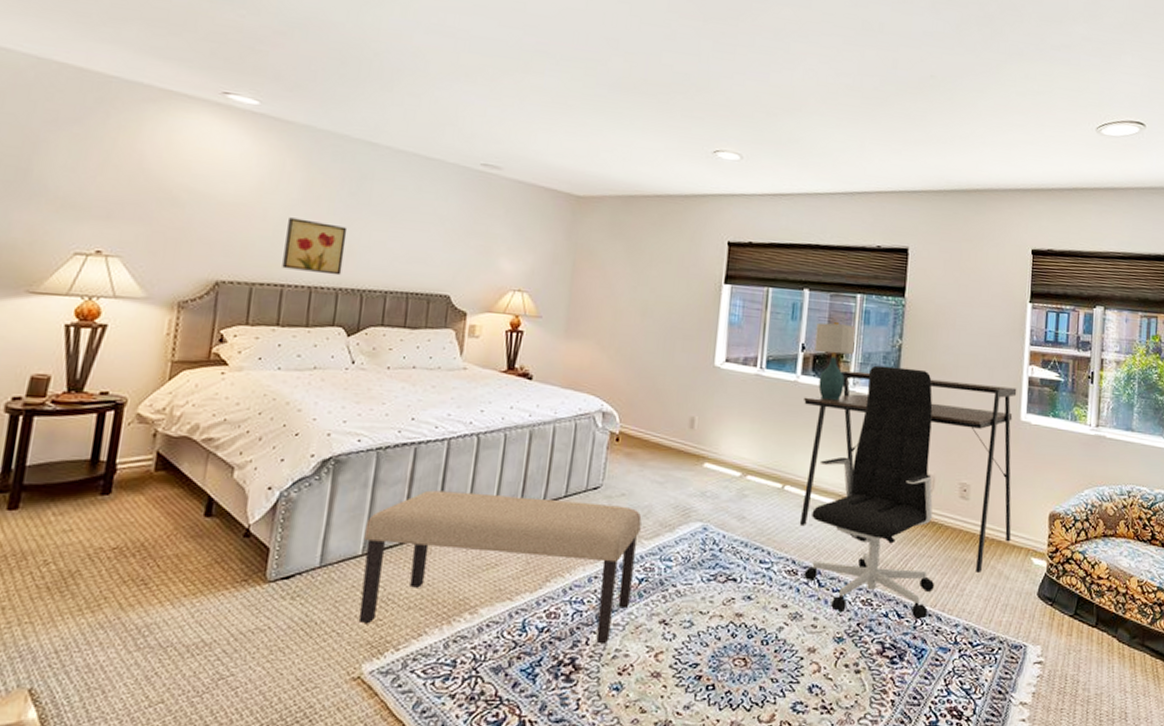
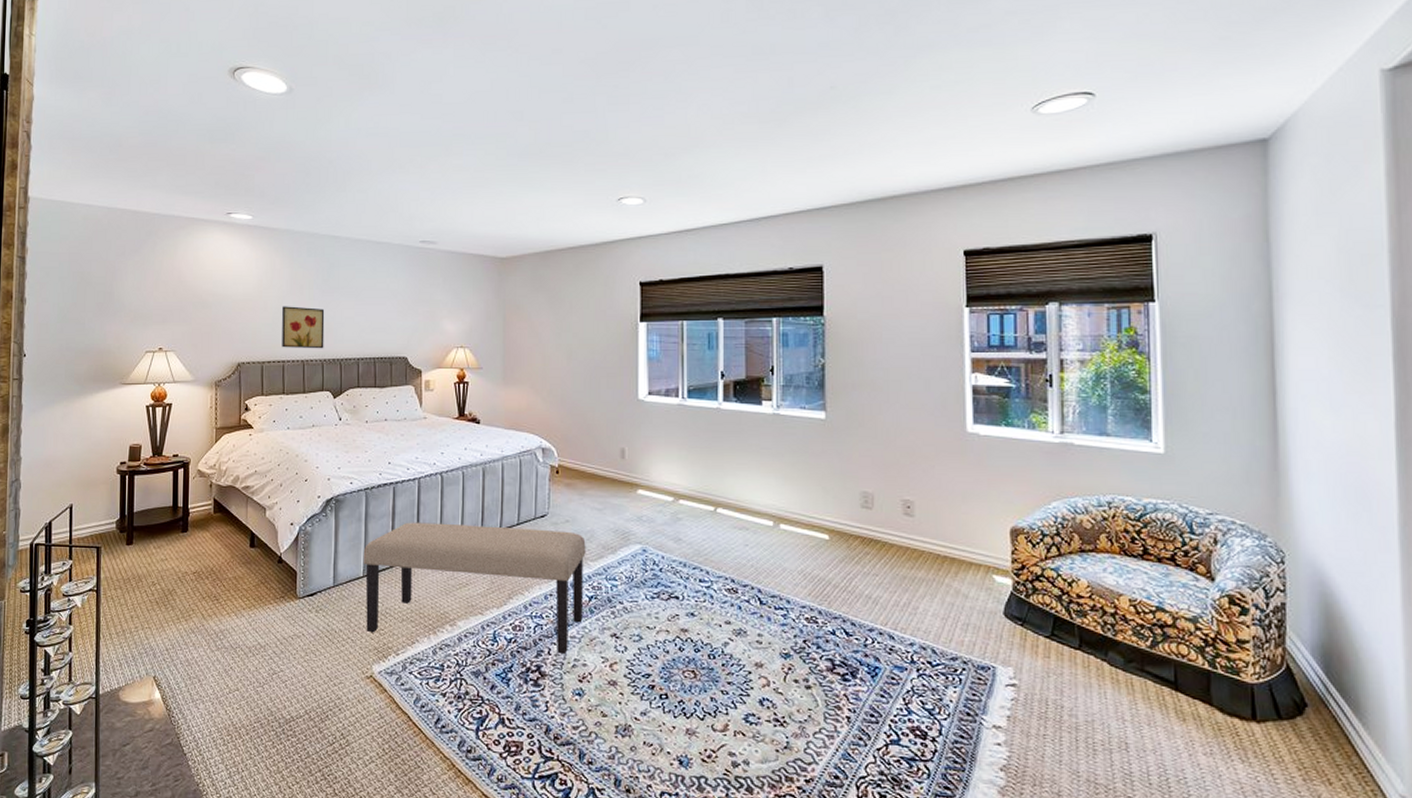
desk: present [799,370,1017,572] -> none [728,394,967,591]
office chair: present [804,365,934,620] -> none [744,386,883,639]
table lamp: present [814,321,856,401] -> none [734,347,775,424]

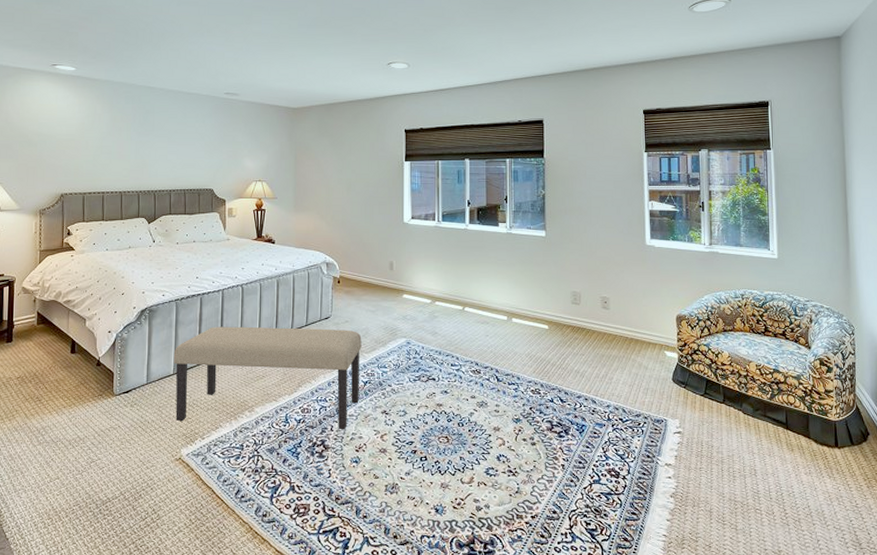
wall art: present [282,306,325,349] -> none [102,145,141,182]

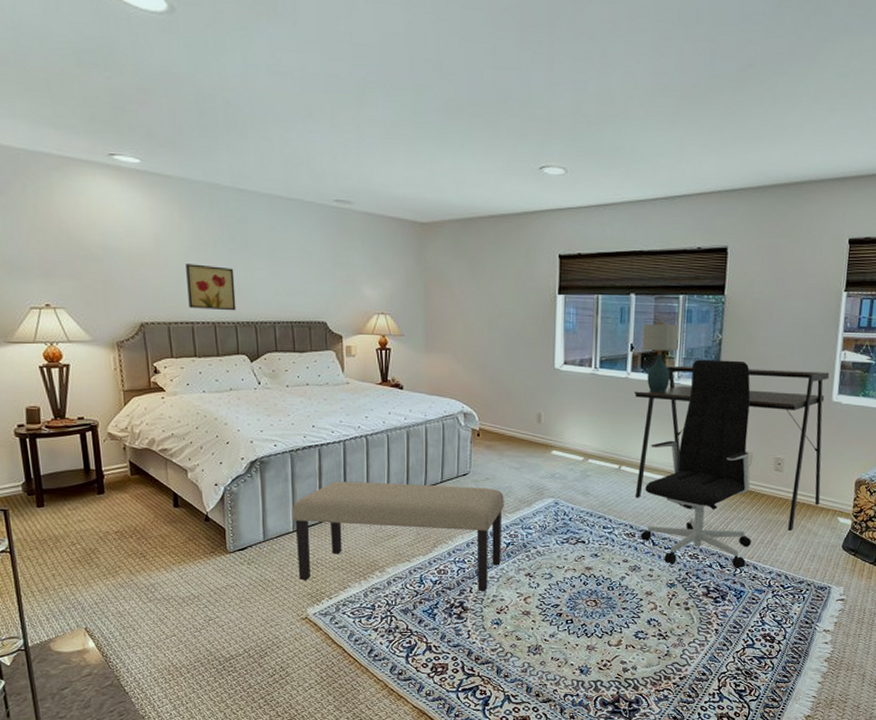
wall art: none [102,145,141,182] -> present [186,263,236,311]
desk: none [473,217,647,365] -> present [634,365,830,531]
table lamp: none [477,181,508,241] -> present [642,321,679,393]
office chair: none [485,212,587,404] -> present [640,359,751,569]

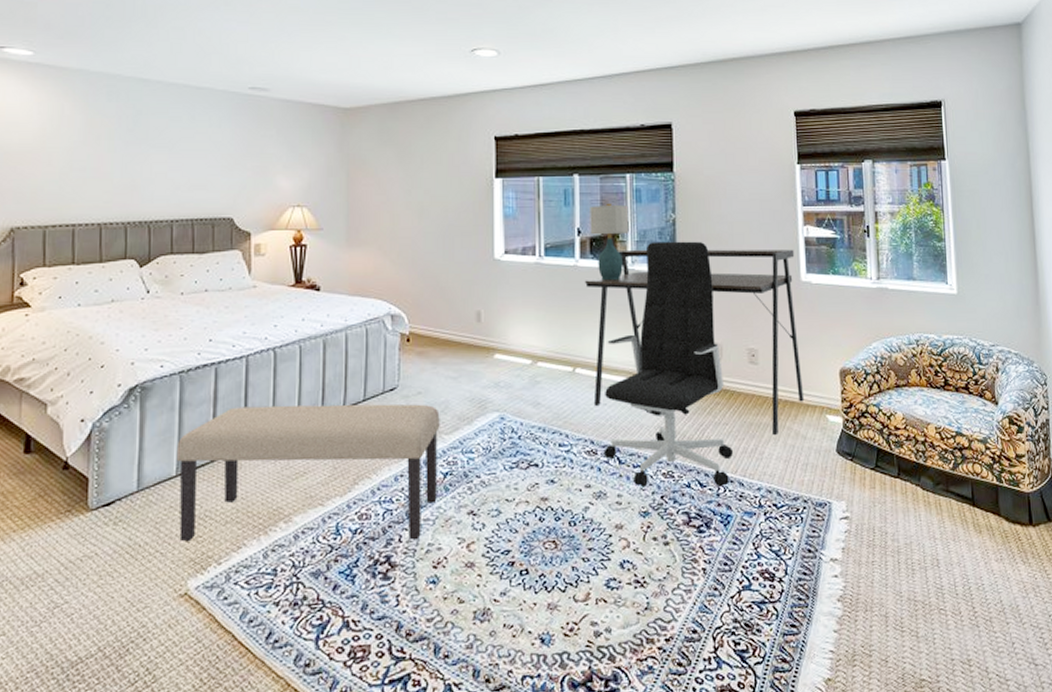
wall art: present [186,263,236,311] -> none [71,159,129,210]

